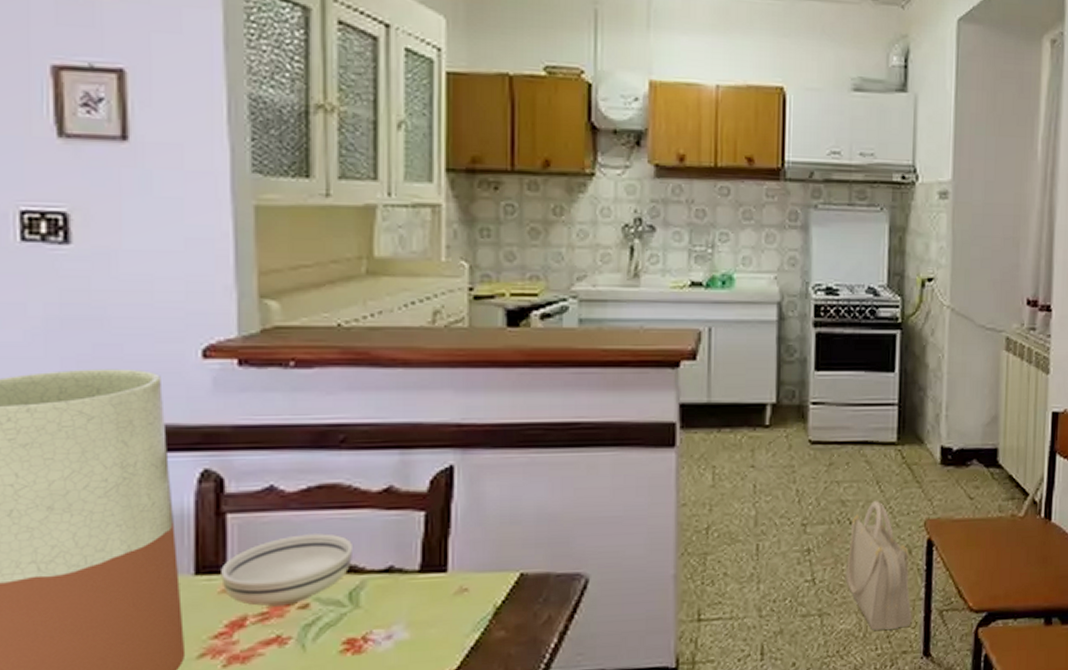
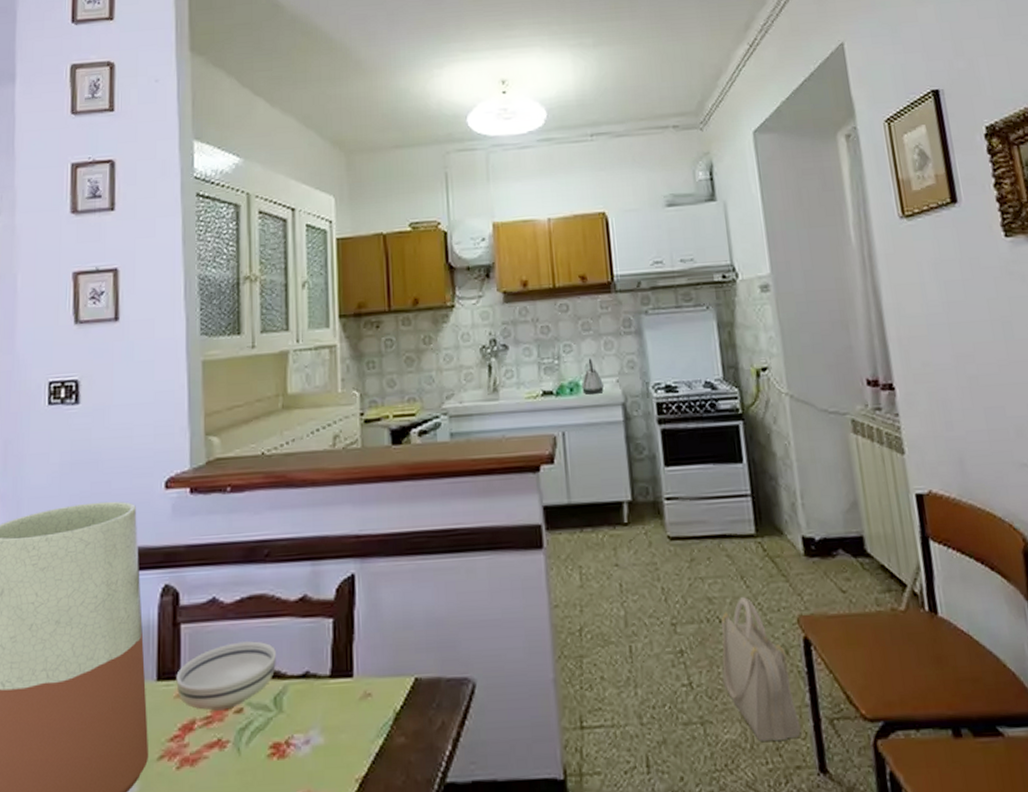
kettle: none [734,250,761,290] -> present [581,358,605,395]

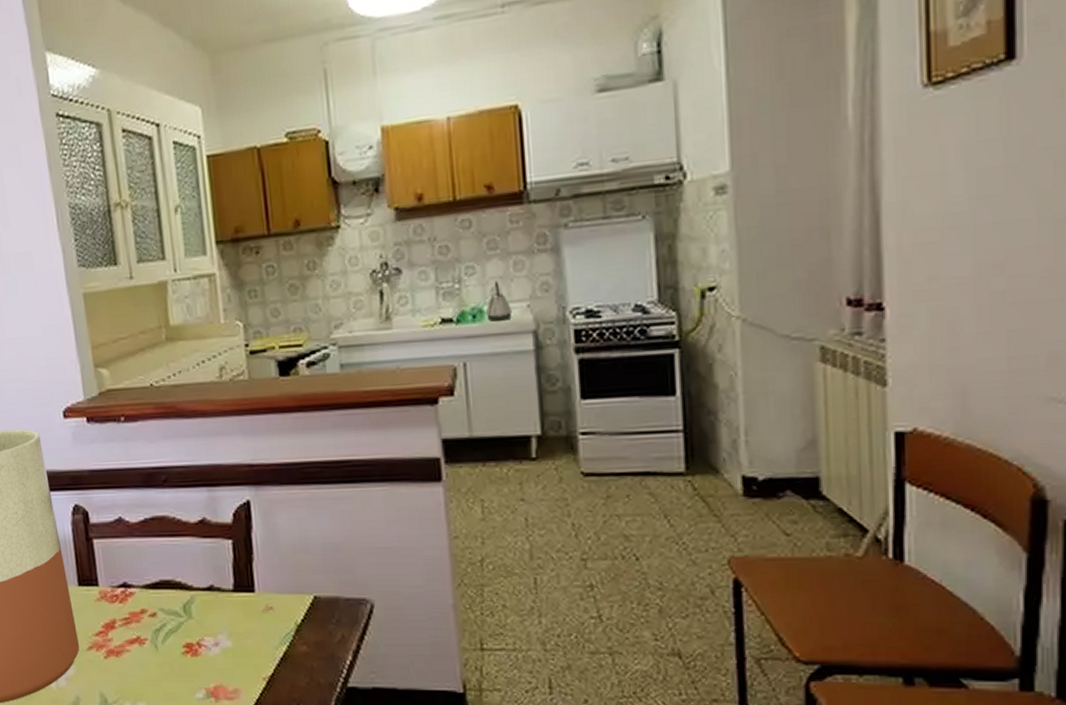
bowl: present [176,641,277,711] -> none [94,557,183,614]
handbag: present [721,597,801,742] -> none [635,536,722,676]

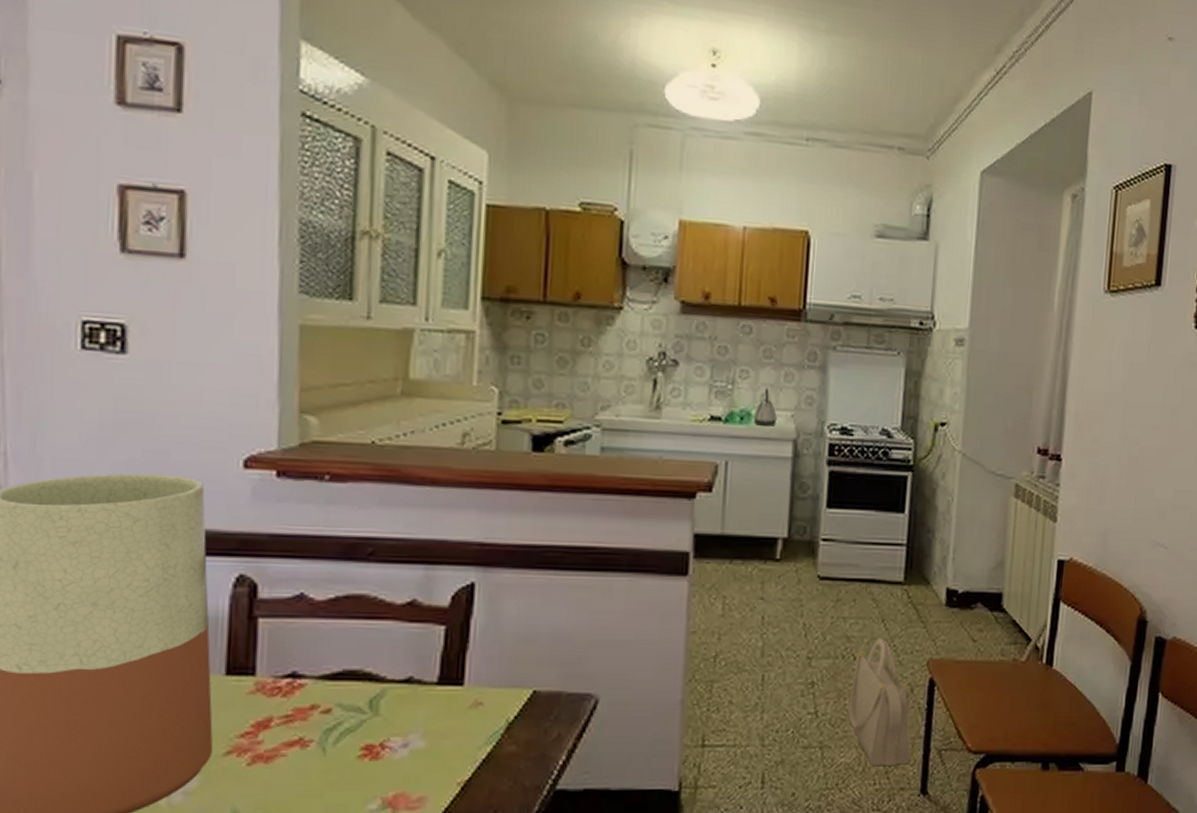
handbag: none [635,536,722,676] -> present [847,639,911,766]

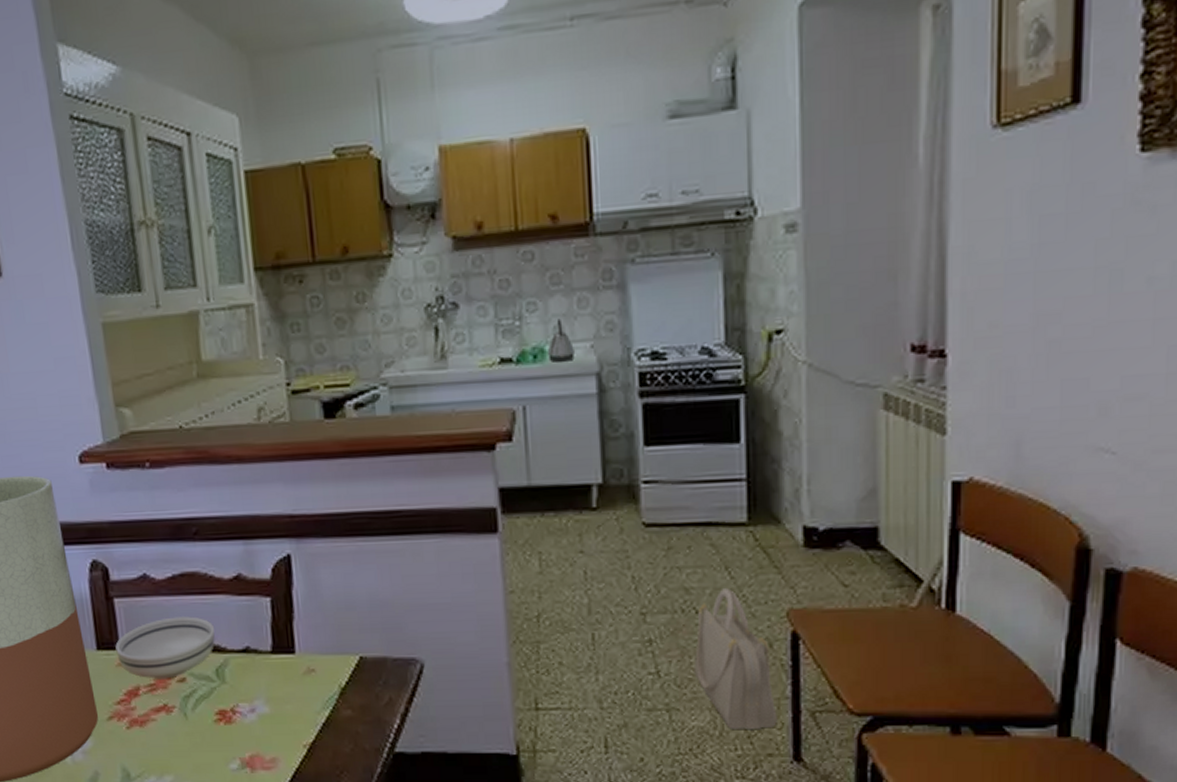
bowl: none [250,642,377,710] -> present [115,616,216,679]

